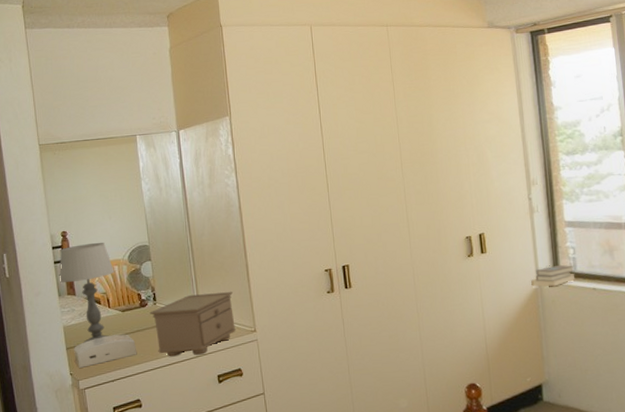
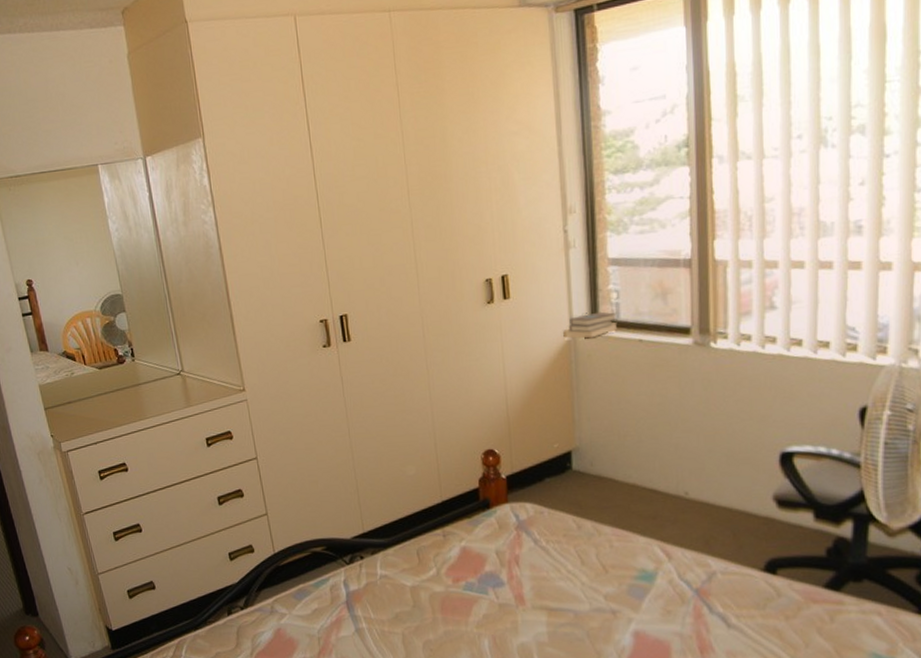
table lamp: present [60,242,114,343] -> none [27,291,88,403]
tissue dispenser: present [74,334,137,368] -> none [52,393,119,429]
jewelry box: present [150,292,237,357] -> none [129,346,224,418]

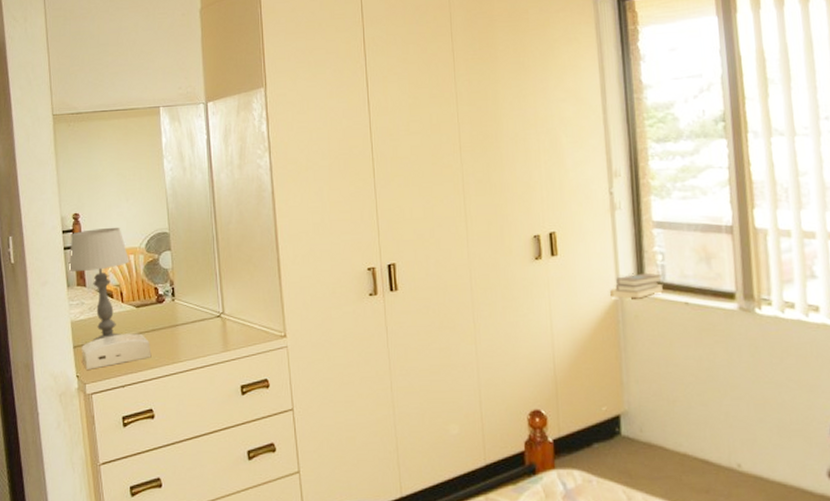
table lamp: none [27,291,88,403] -> present [69,227,130,341]
tissue dispenser: none [52,393,119,429] -> present [81,333,152,370]

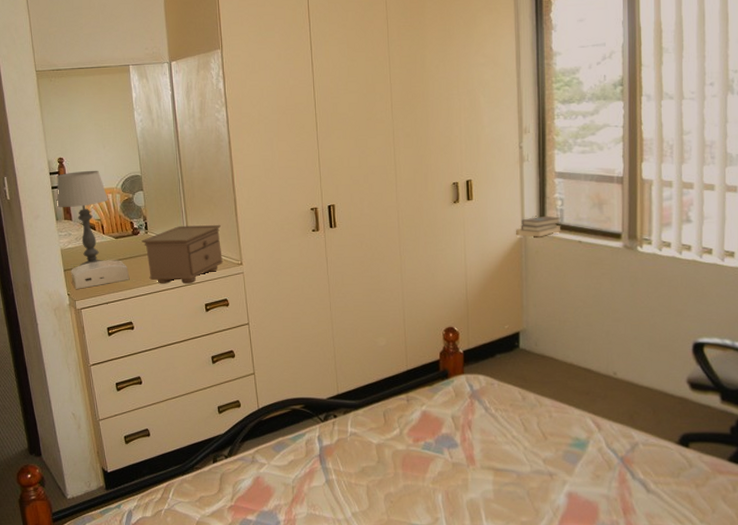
jewelry box: none [167,290,264,362] -> present [142,225,224,285]

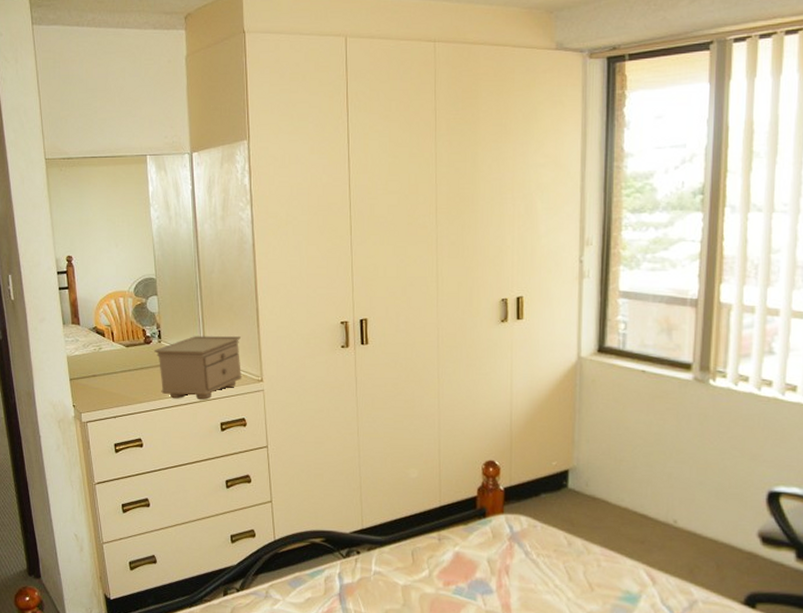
table lamp: present [57,170,108,266] -> none [64,270,119,375]
tissue dispenser: present [71,260,130,289] -> none [77,370,140,400]
books: present [516,215,561,238] -> none [570,340,623,365]

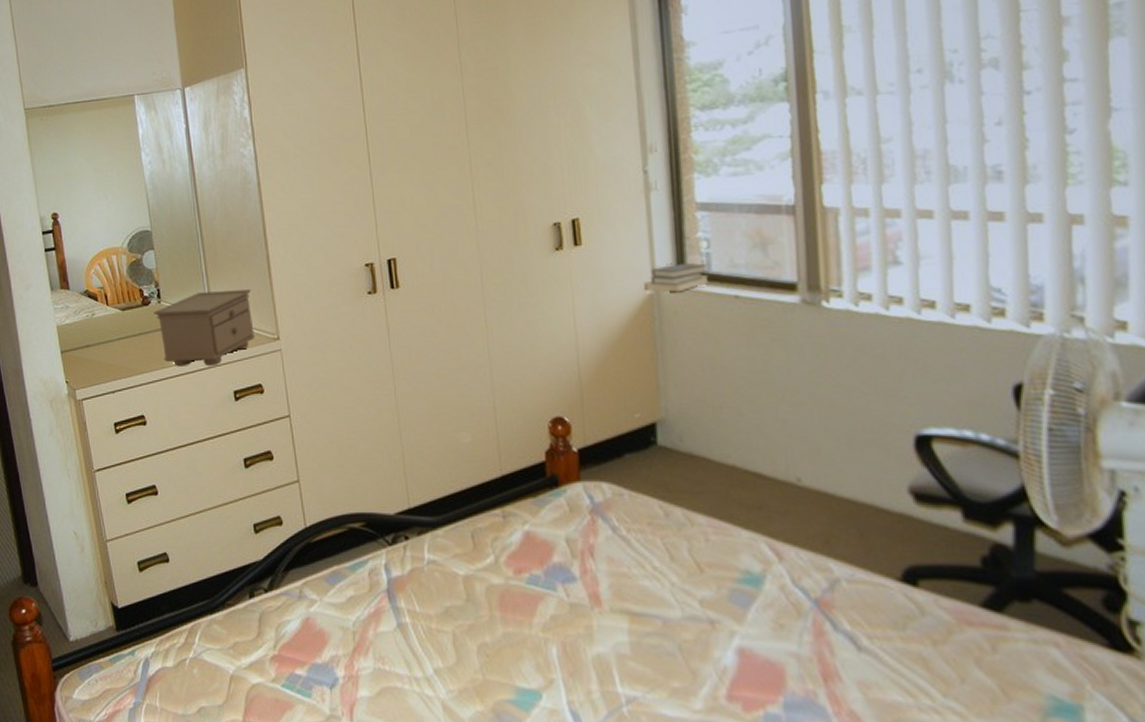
books: none [570,340,623,365] -> present [644,262,709,293]

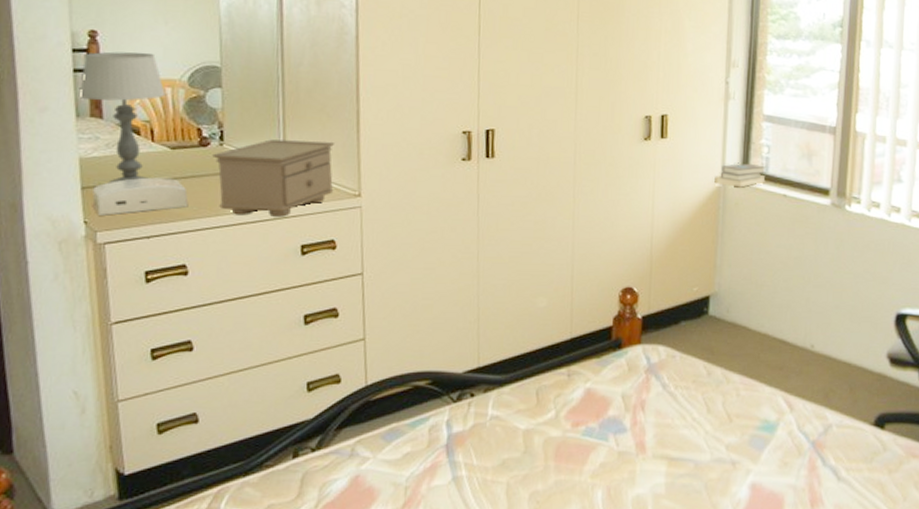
table lamp: none [51,226,112,346] -> present [80,51,165,183]
tissue dispenser: none [69,337,140,375] -> present [92,177,189,216]

